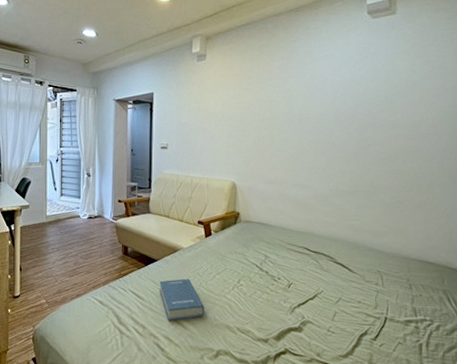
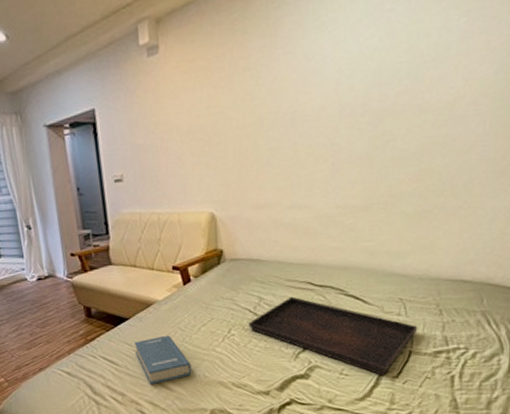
serving tray: none [255,258,392,337] -> present [248,296,418,376]

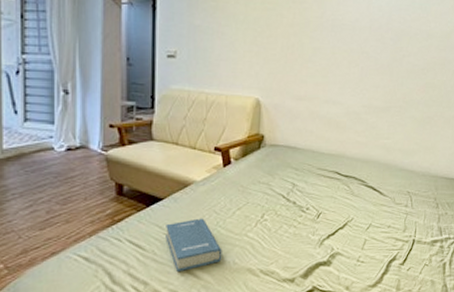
serving tray: present [248,296,418,376] -> none [281,184,420,263]

